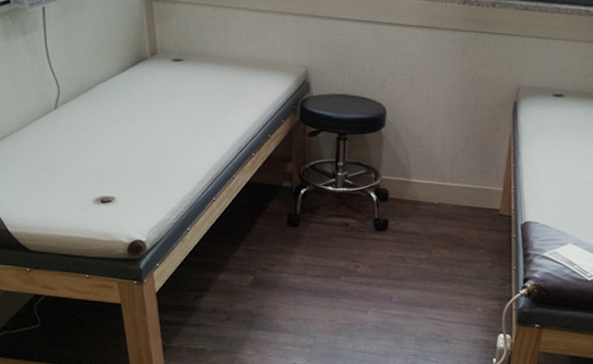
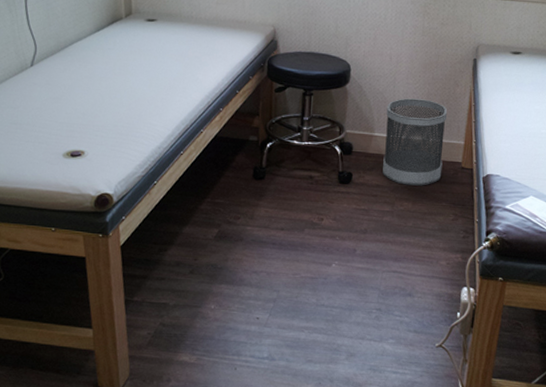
wastebasket: none [419,143,486,233] -> present [383,98,448,186]

